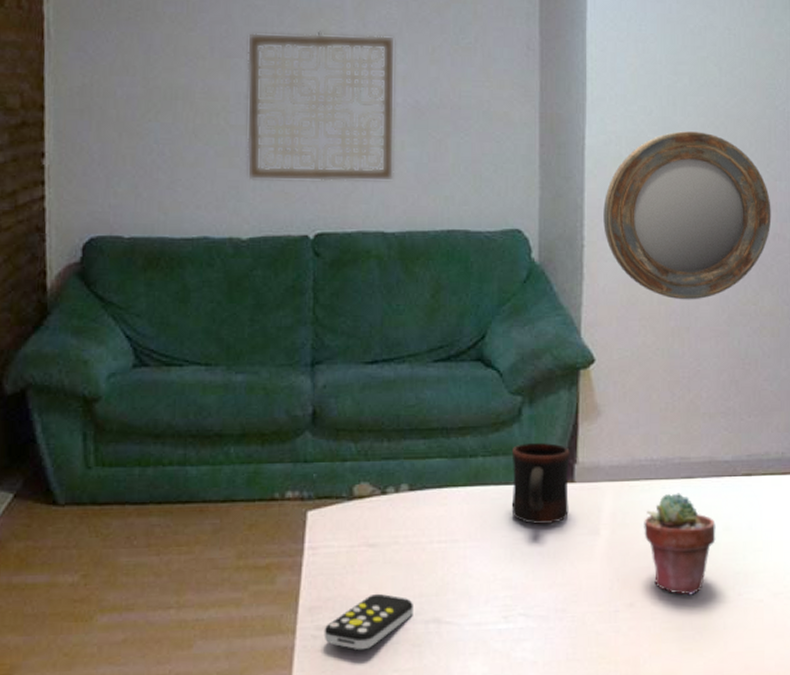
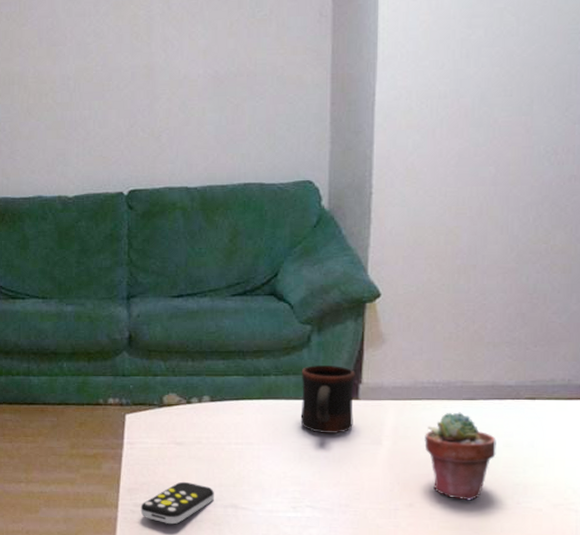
wall art: present [246,31,396,182] -> none [69,14,197,148]
home mirror: present [603,131,772,300] -> none [392,81,568,240]

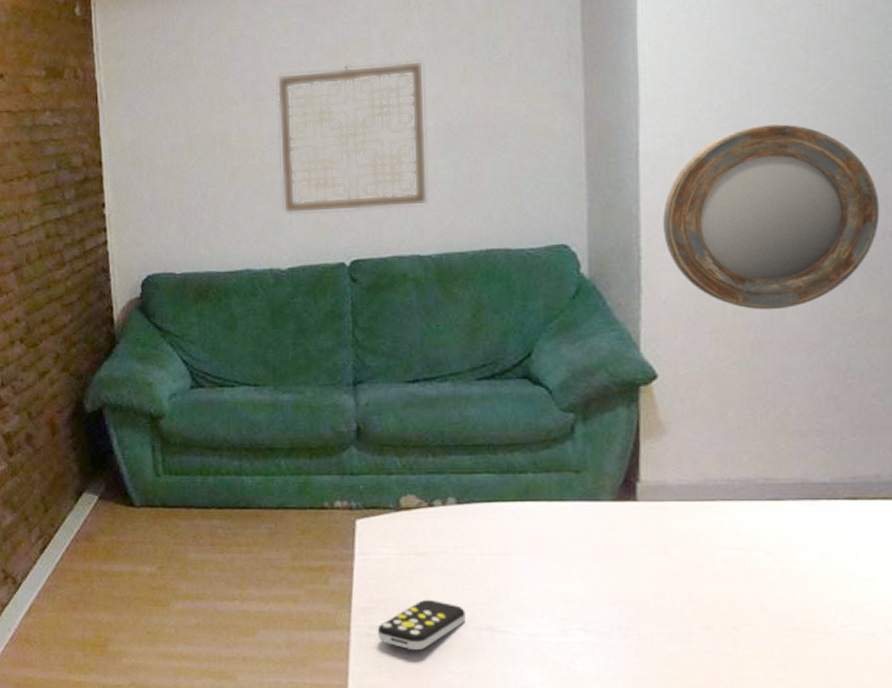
wall art: none [69,14,197,148] -> present [276,60,428,214]
mug: present [300,365,355,433] -> none [564,461,632,541]
home mirror: none [392,81,568,240] -> present [663,124,880,310]
potted succulent: present [424,412,496,501] -> none [721,515,812,623]

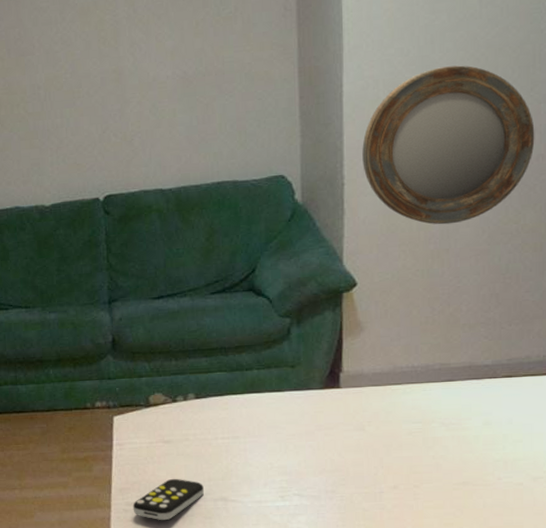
wall art: present [276,60,428,214] -> none [36,16,168,157]

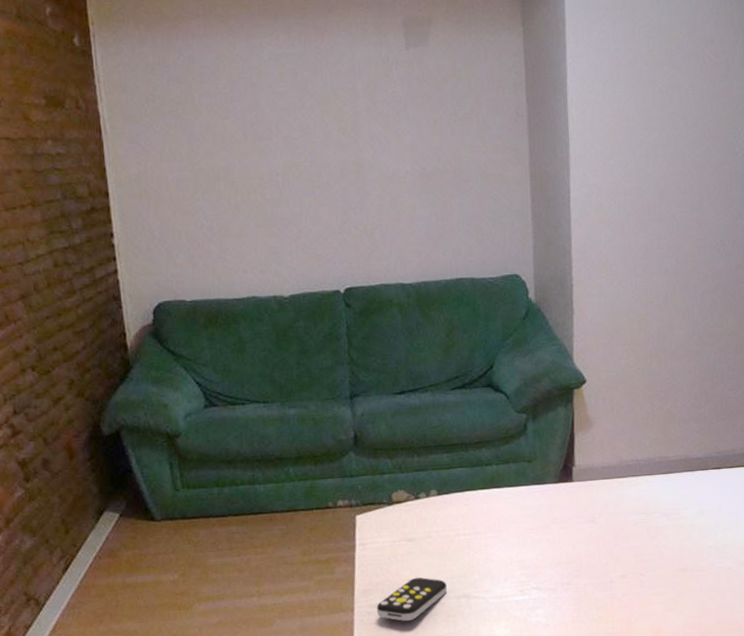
home mirror: present [362,65,535,225] -> none [588,179,734,327]

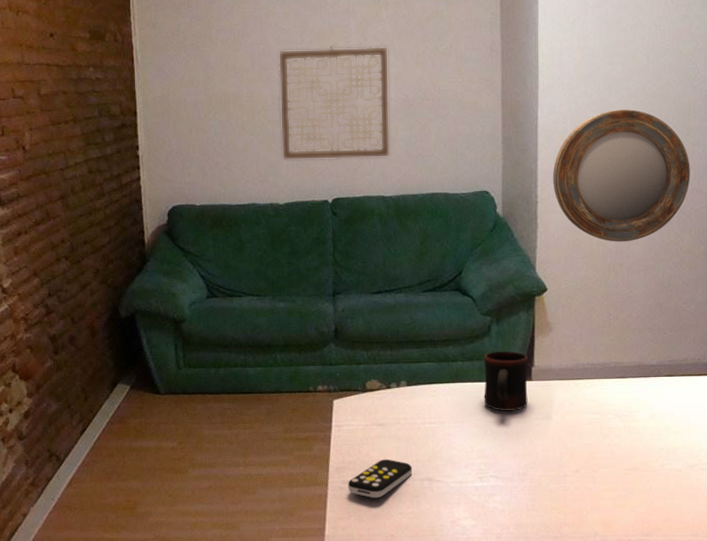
wall art: none [274,111,408,246] -> present [278,45,390,161]
mug: none [520,451,570,517] -> present [483,351,528,411]
home mirror: none [588,179,734,327] -> present [553,109,691,242]

